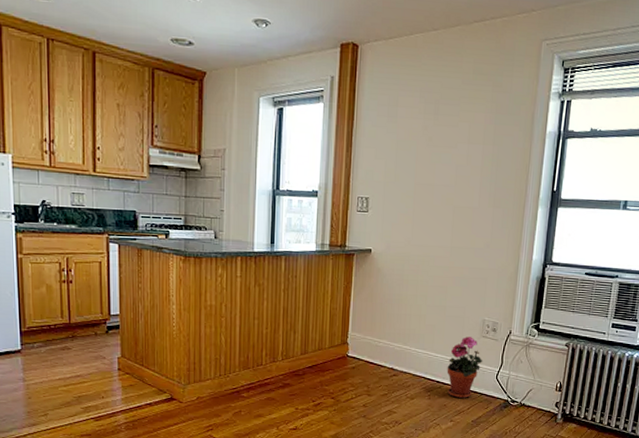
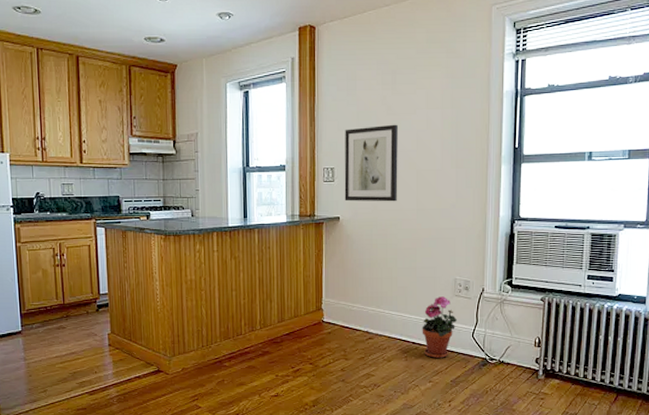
wall art: none [377,156,437,238] -> present [344,124,398,202]

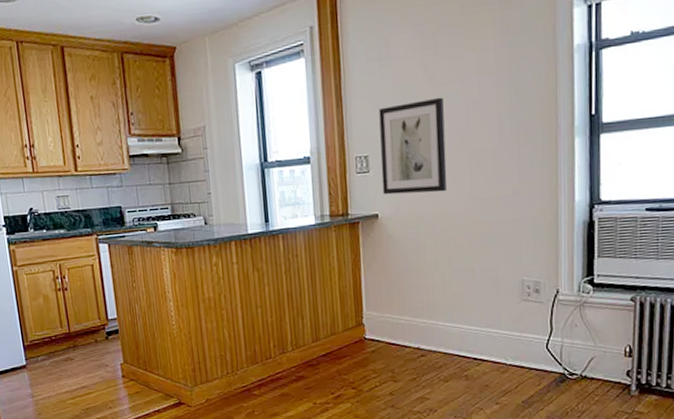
potted plant: present [422,296,458,359] -> none [484,302,528,377]

